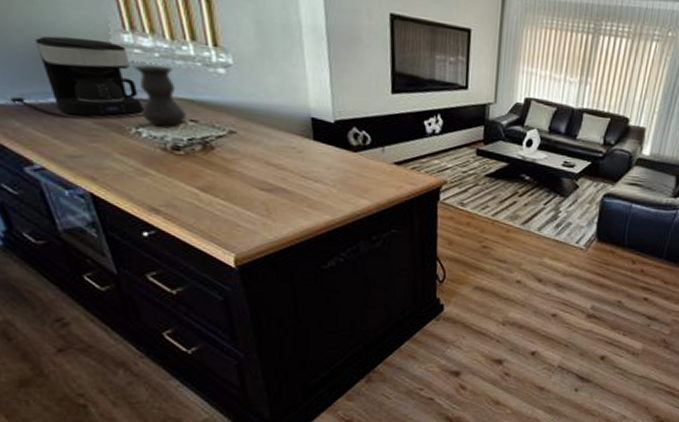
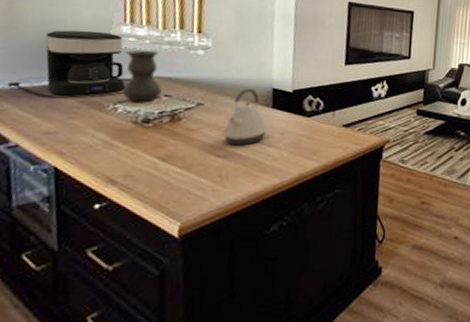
kettle: none [264,116,311,180] -> present [223,88,267,146]

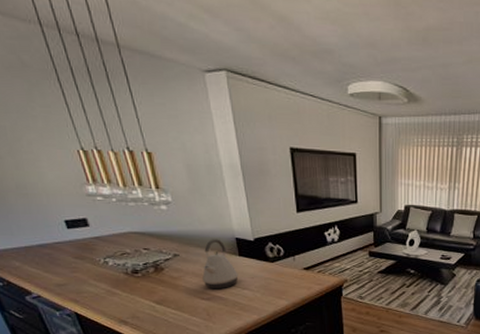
coffee maker: present [8,30,132,99] -> none [11,192,112,256]
vase: present [122,49,163,105] -> none [97,208,141,258]

